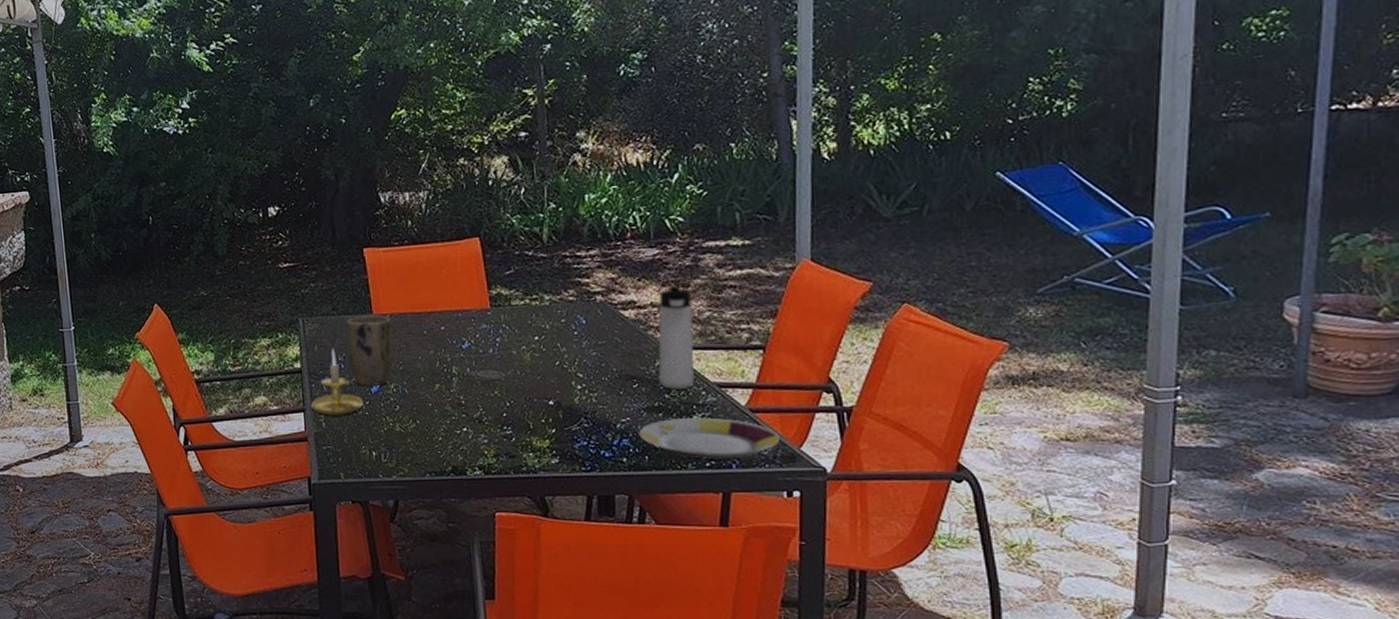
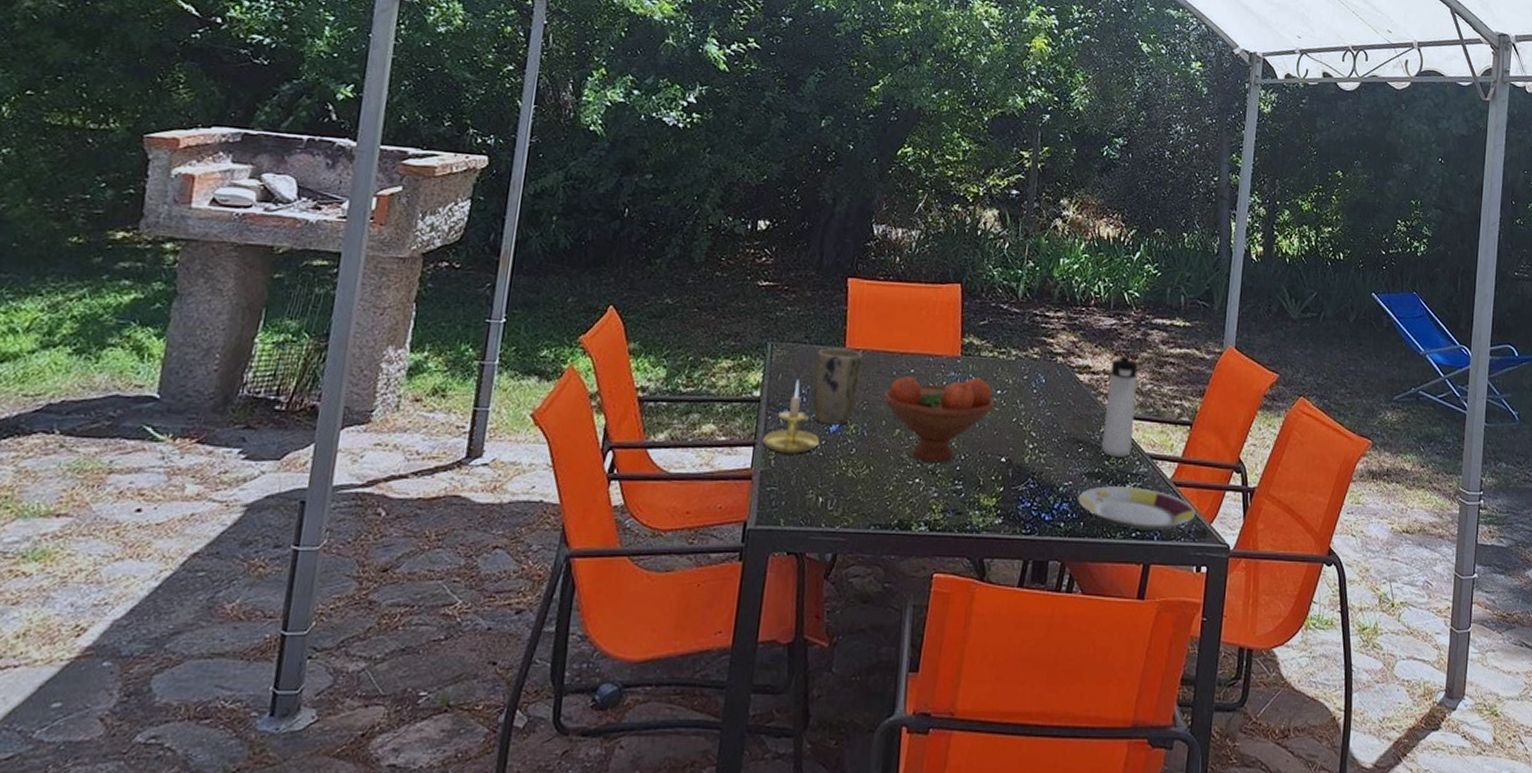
fruit bowl: none [417,327,534,412] -> present [883,376,995,463]

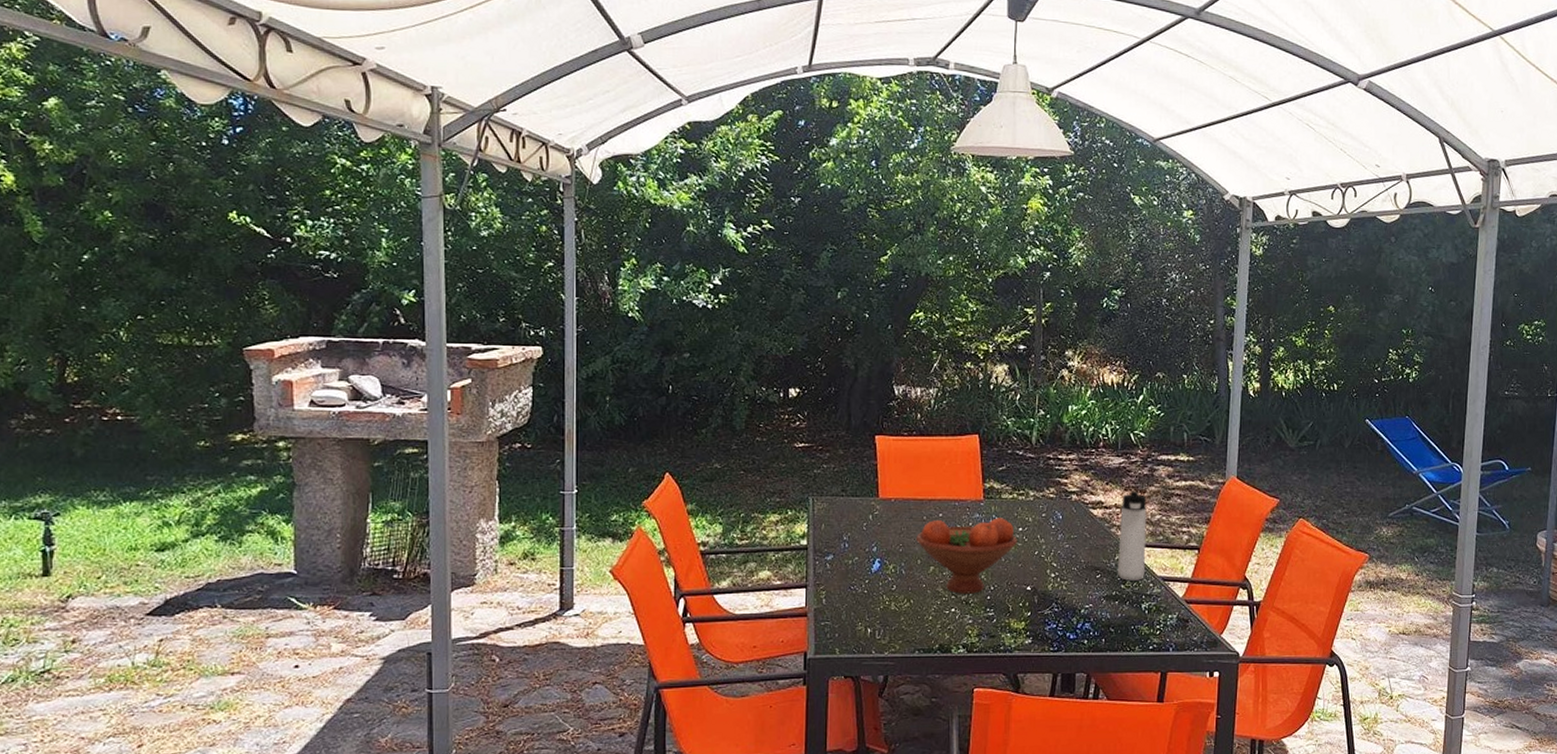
candle holder: present [763,380,819,454] -> none [814,528,862,593]
plant pot: present [812,348,863,425] -> none [852,499,896,566]
plate: present [1078,486,1195,531] -> none [1098,606,1206,643]

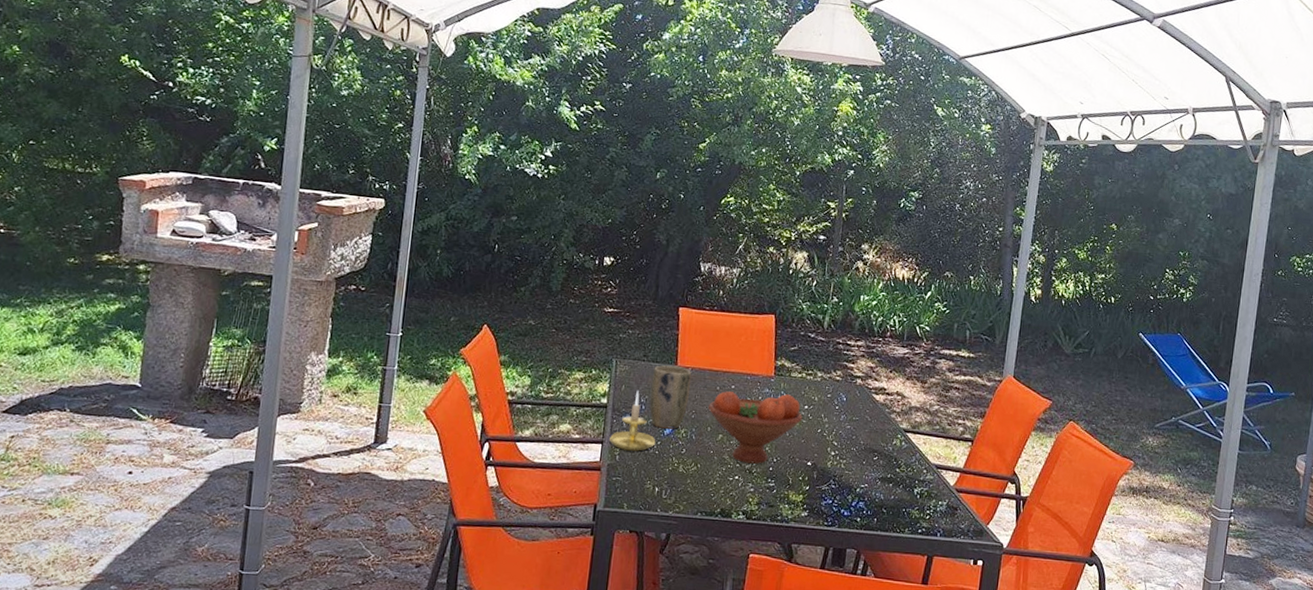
candle holder: none [814,528,862,593] -> present [609,391,655,452]
plant pot: none [852,499,896,566] -> present [649,365,692,429]
thermos bottle: present [1118,490,1147,581] -> none [894,380,927,466]

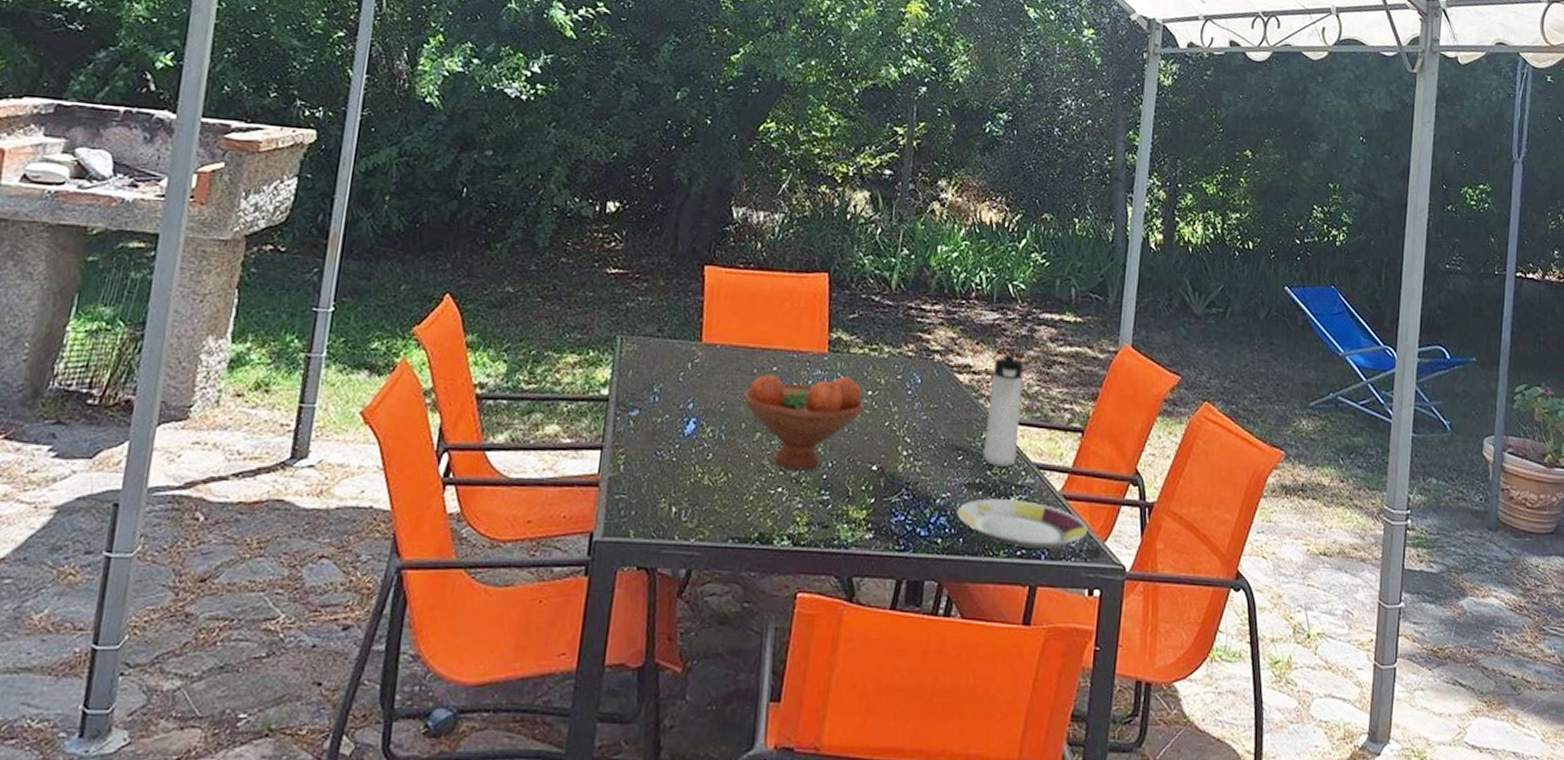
candle holder: present [609,391,655,452] -> none [611,377,672,459]
plant pot: present [649,365,692,429] -> none [665,342,721,427]
plate: none [872,489,974,529] -> present [956,498,1087,549]
thermos bottle: none [894,380,927,466] -> present [984,354,1024,467]

